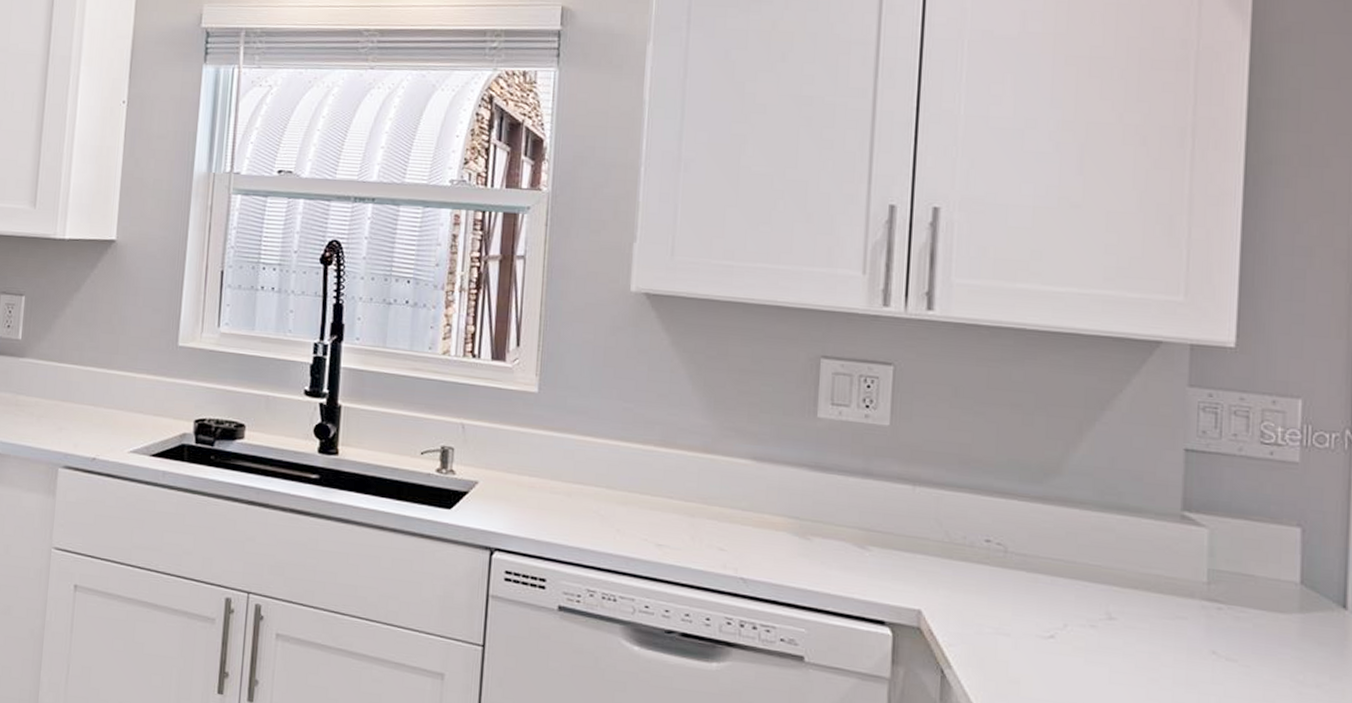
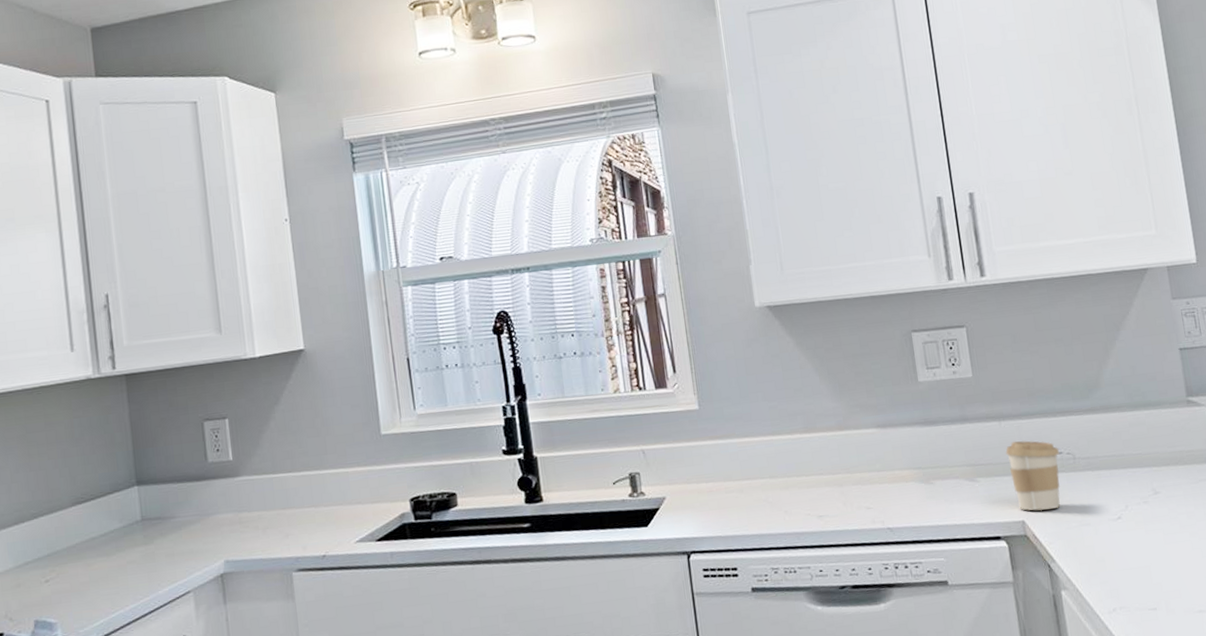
coffee cup: none [914,513,988,606] -> present [1005,440,1060,511]

